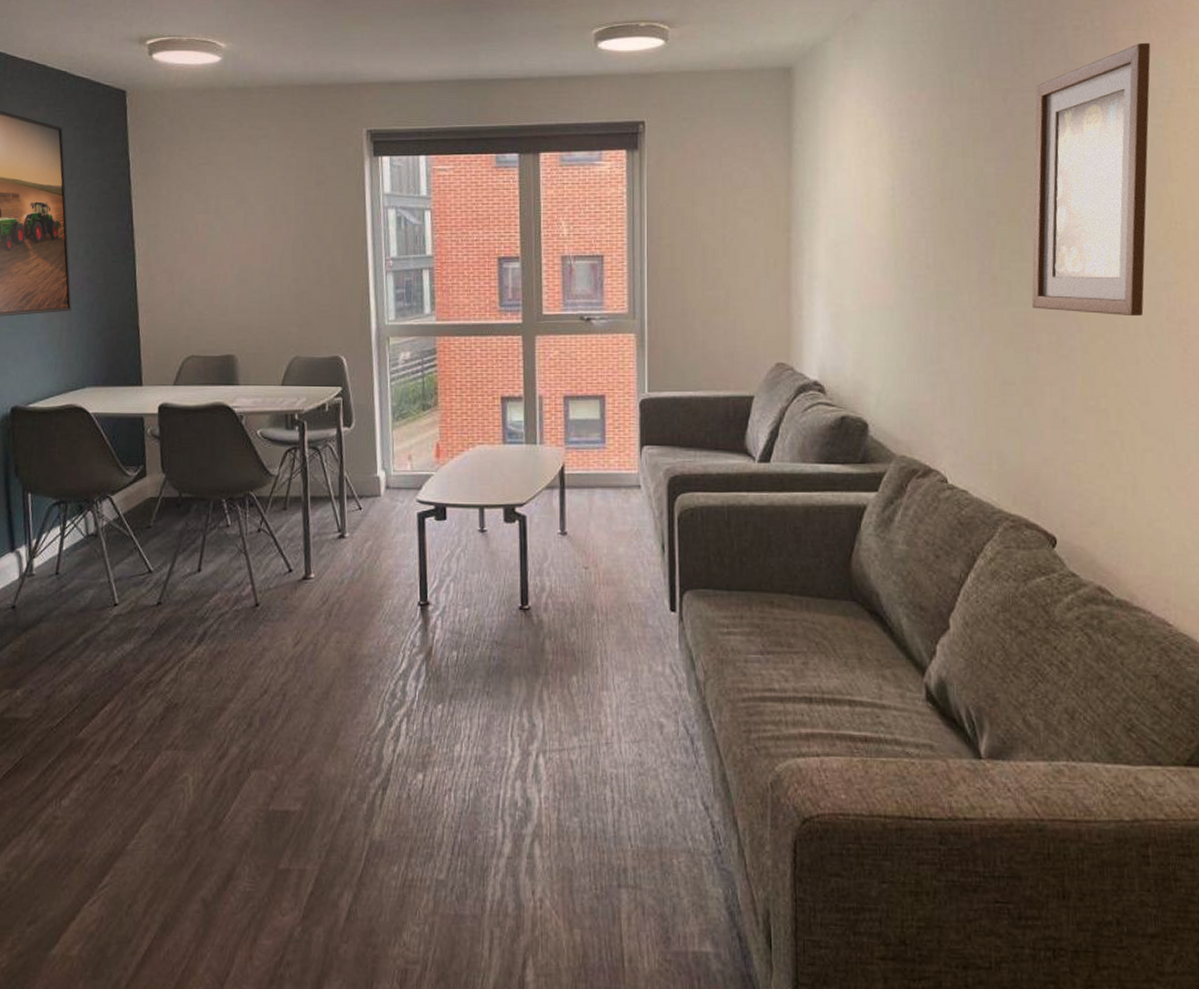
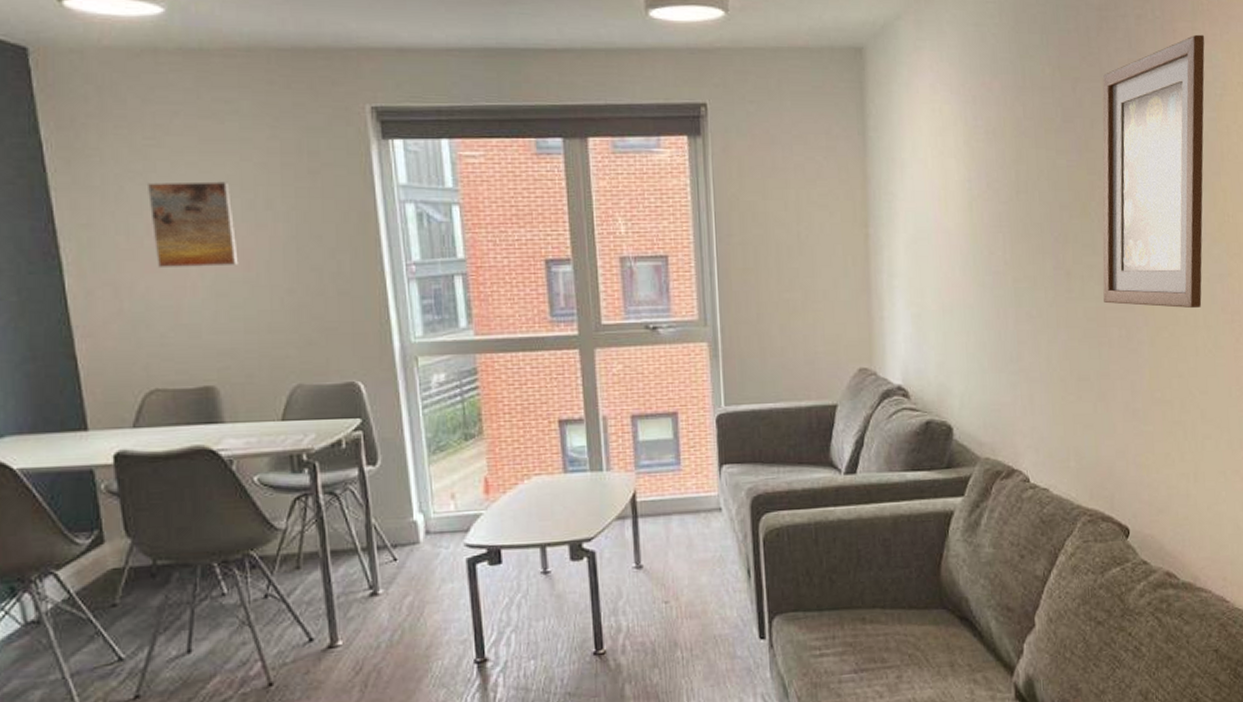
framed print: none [198,191,259,260] -> present [146,181,239,269]

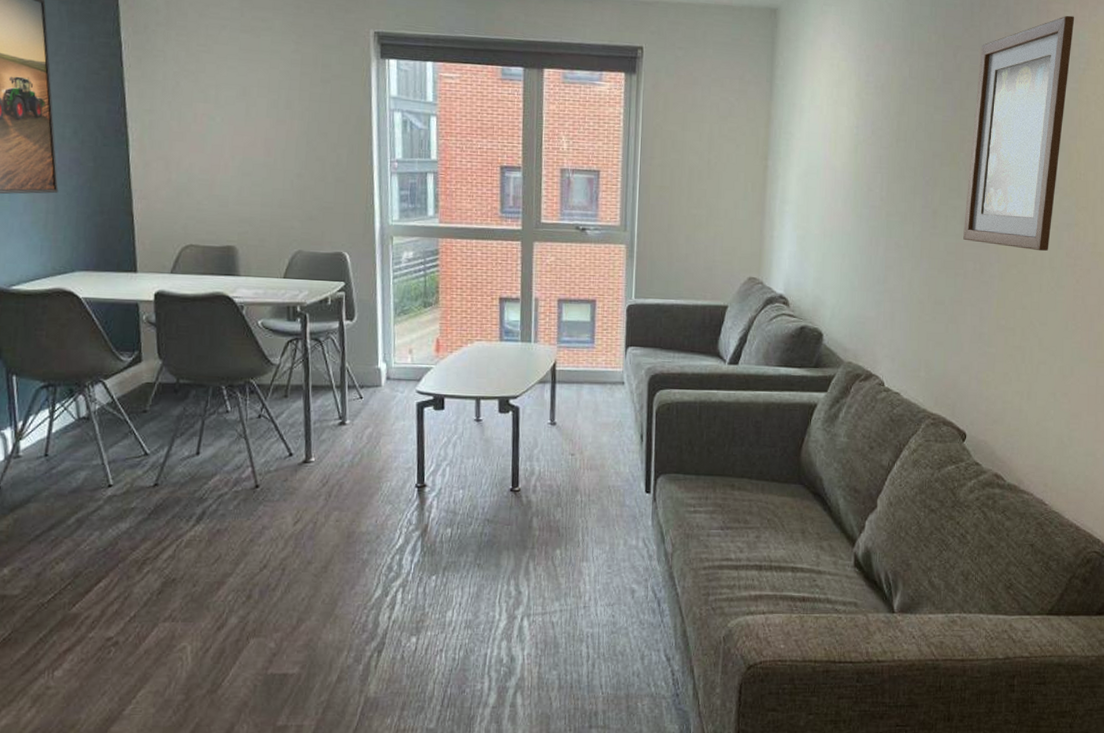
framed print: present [146,181,239,269] -> none [197,80,262,152]

